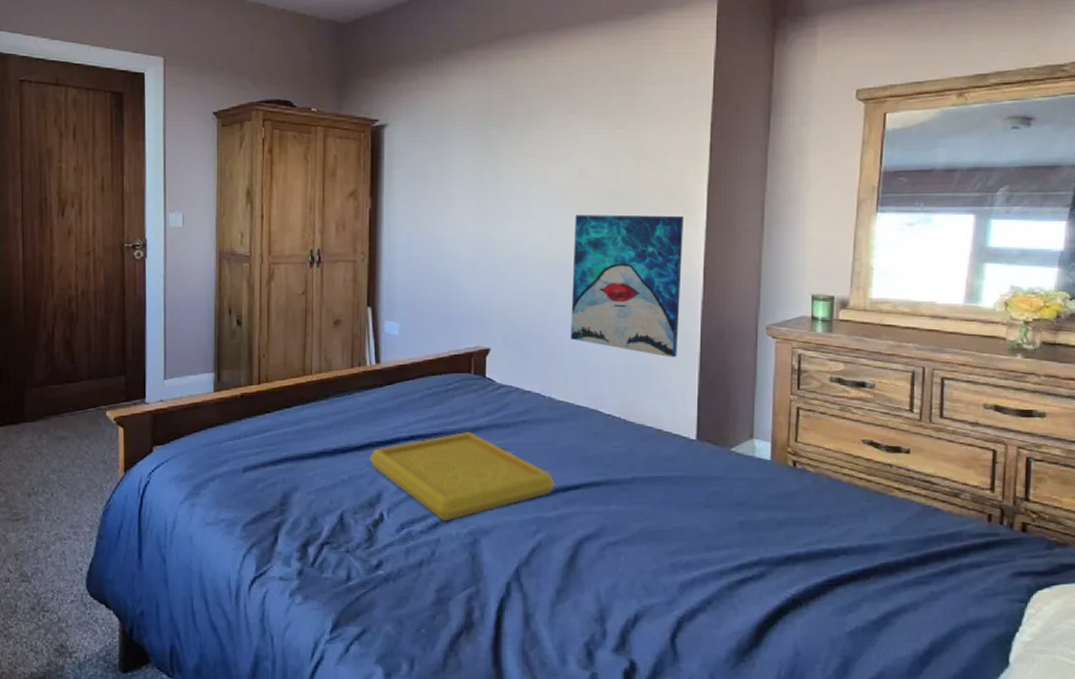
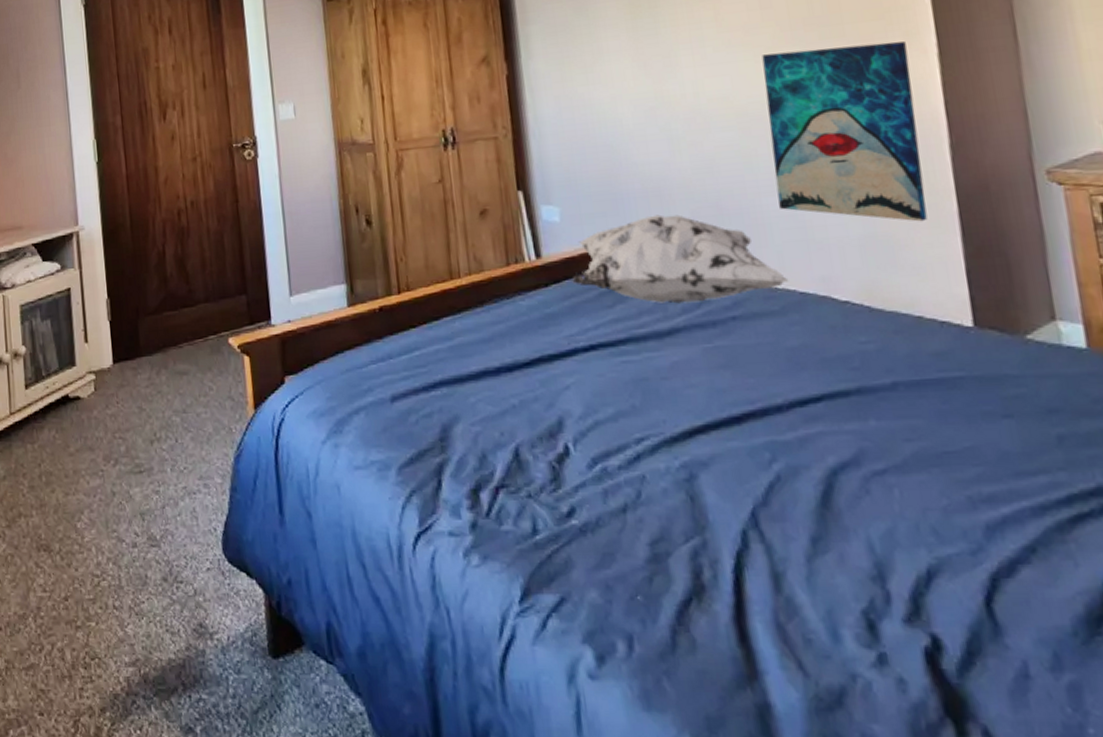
serving tray: present [369,431,555,521] -> none [542,335,788,452]
decorative pillow: none [402,336,569,408] -> present [572,214,789,304]

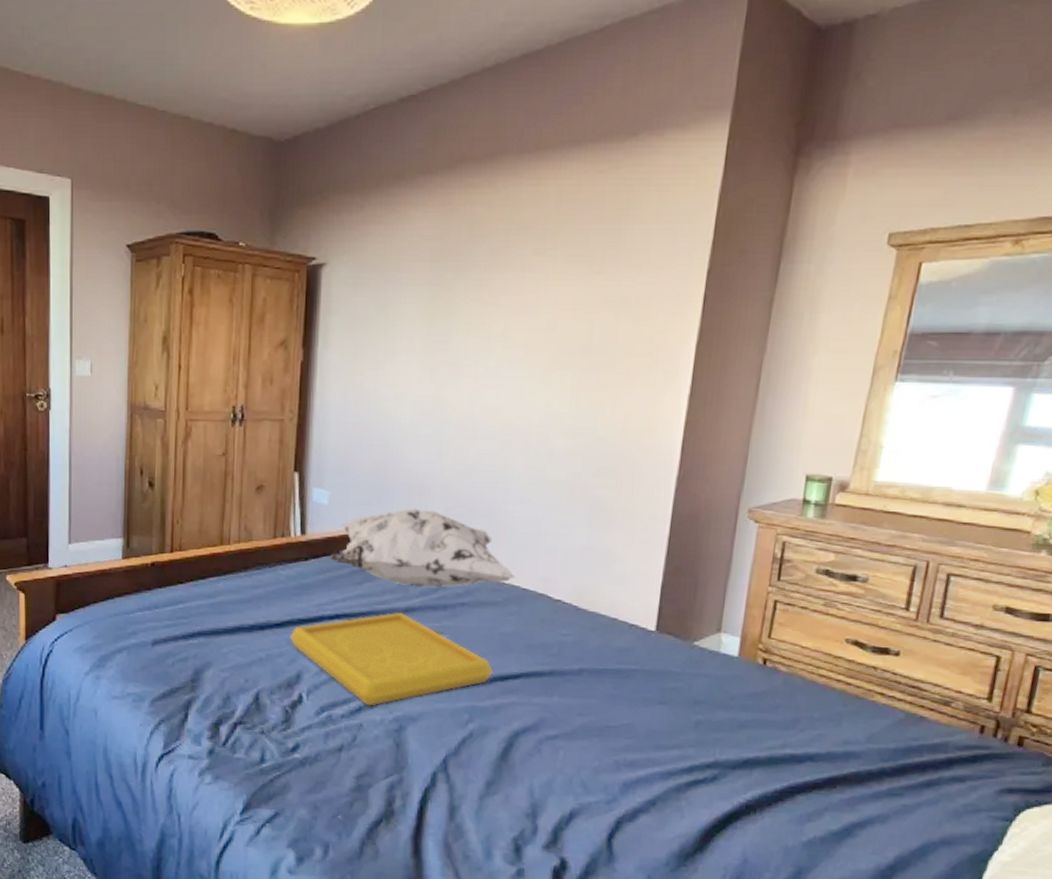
serving tray: none [542,335,788,452] -> present [290,611,493,706]
wall art: present [762,41,928,222] -> none [522,375,664,540]

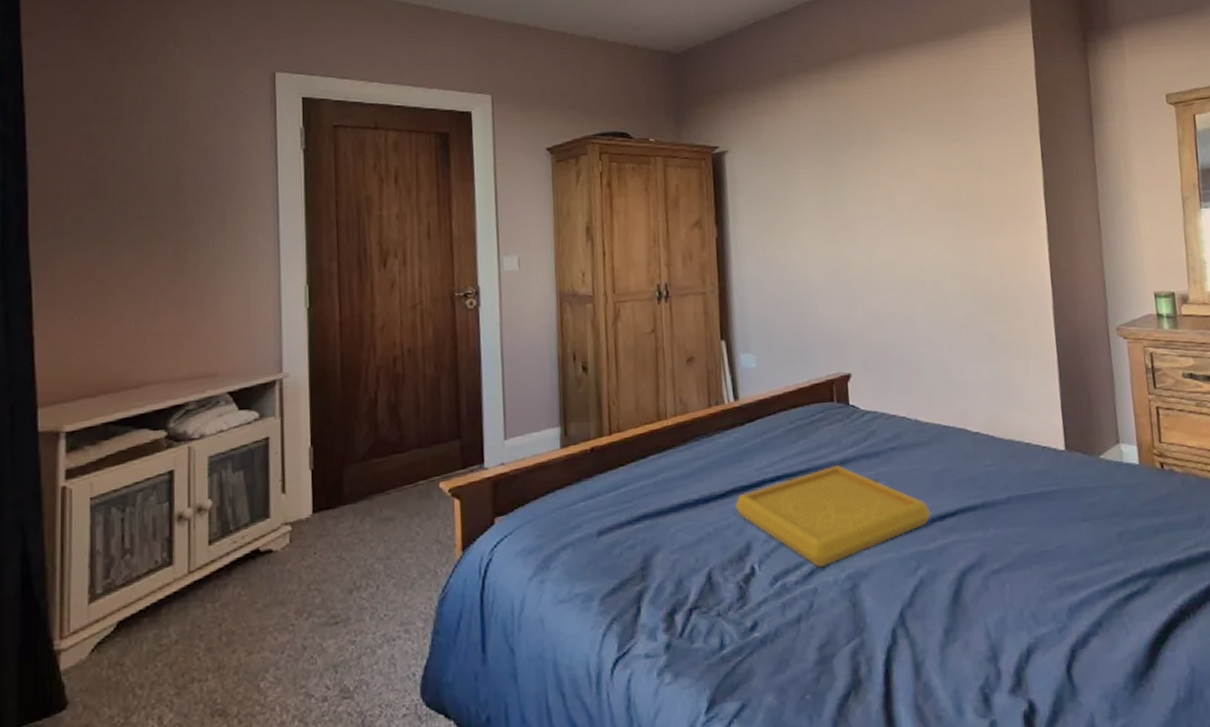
decorative pillow: present [329,508,516,588] -> none [764,361,936,438]

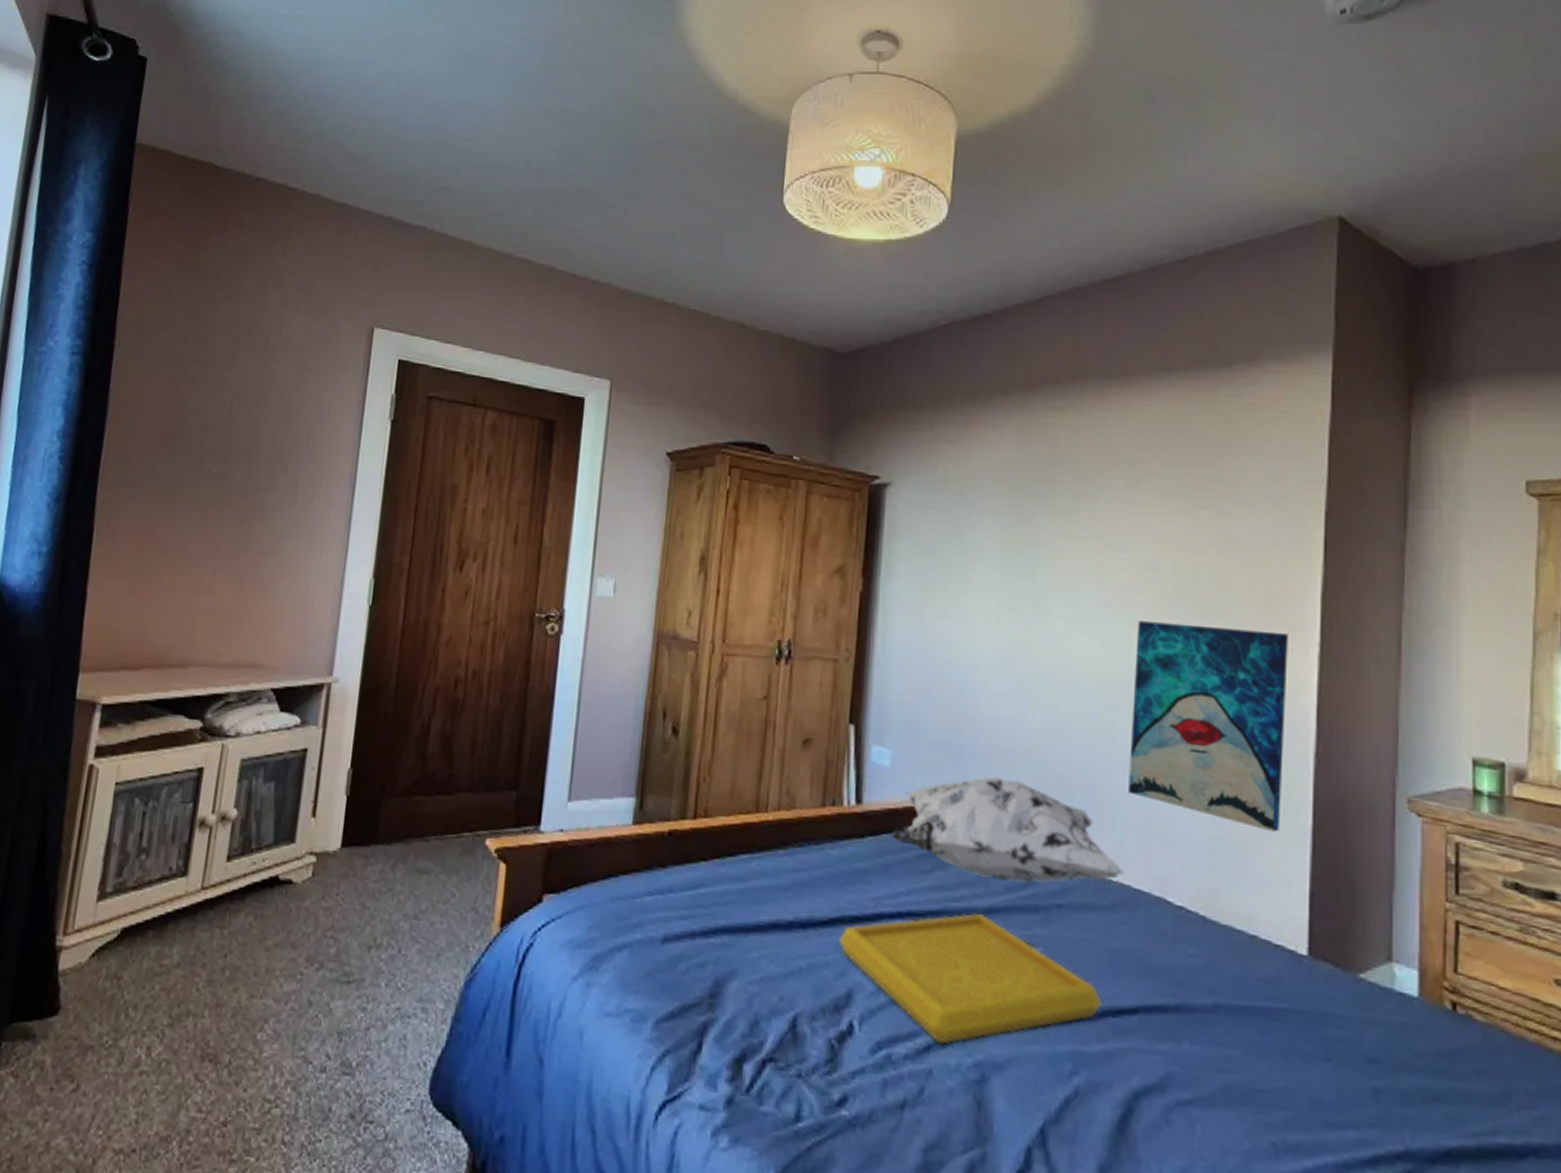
decorative pillow: none [764,361,936,438] -> present [891,777,1125,883]
wall art: none [922,224,1036,368] -> present [1129,621,1288,832]

